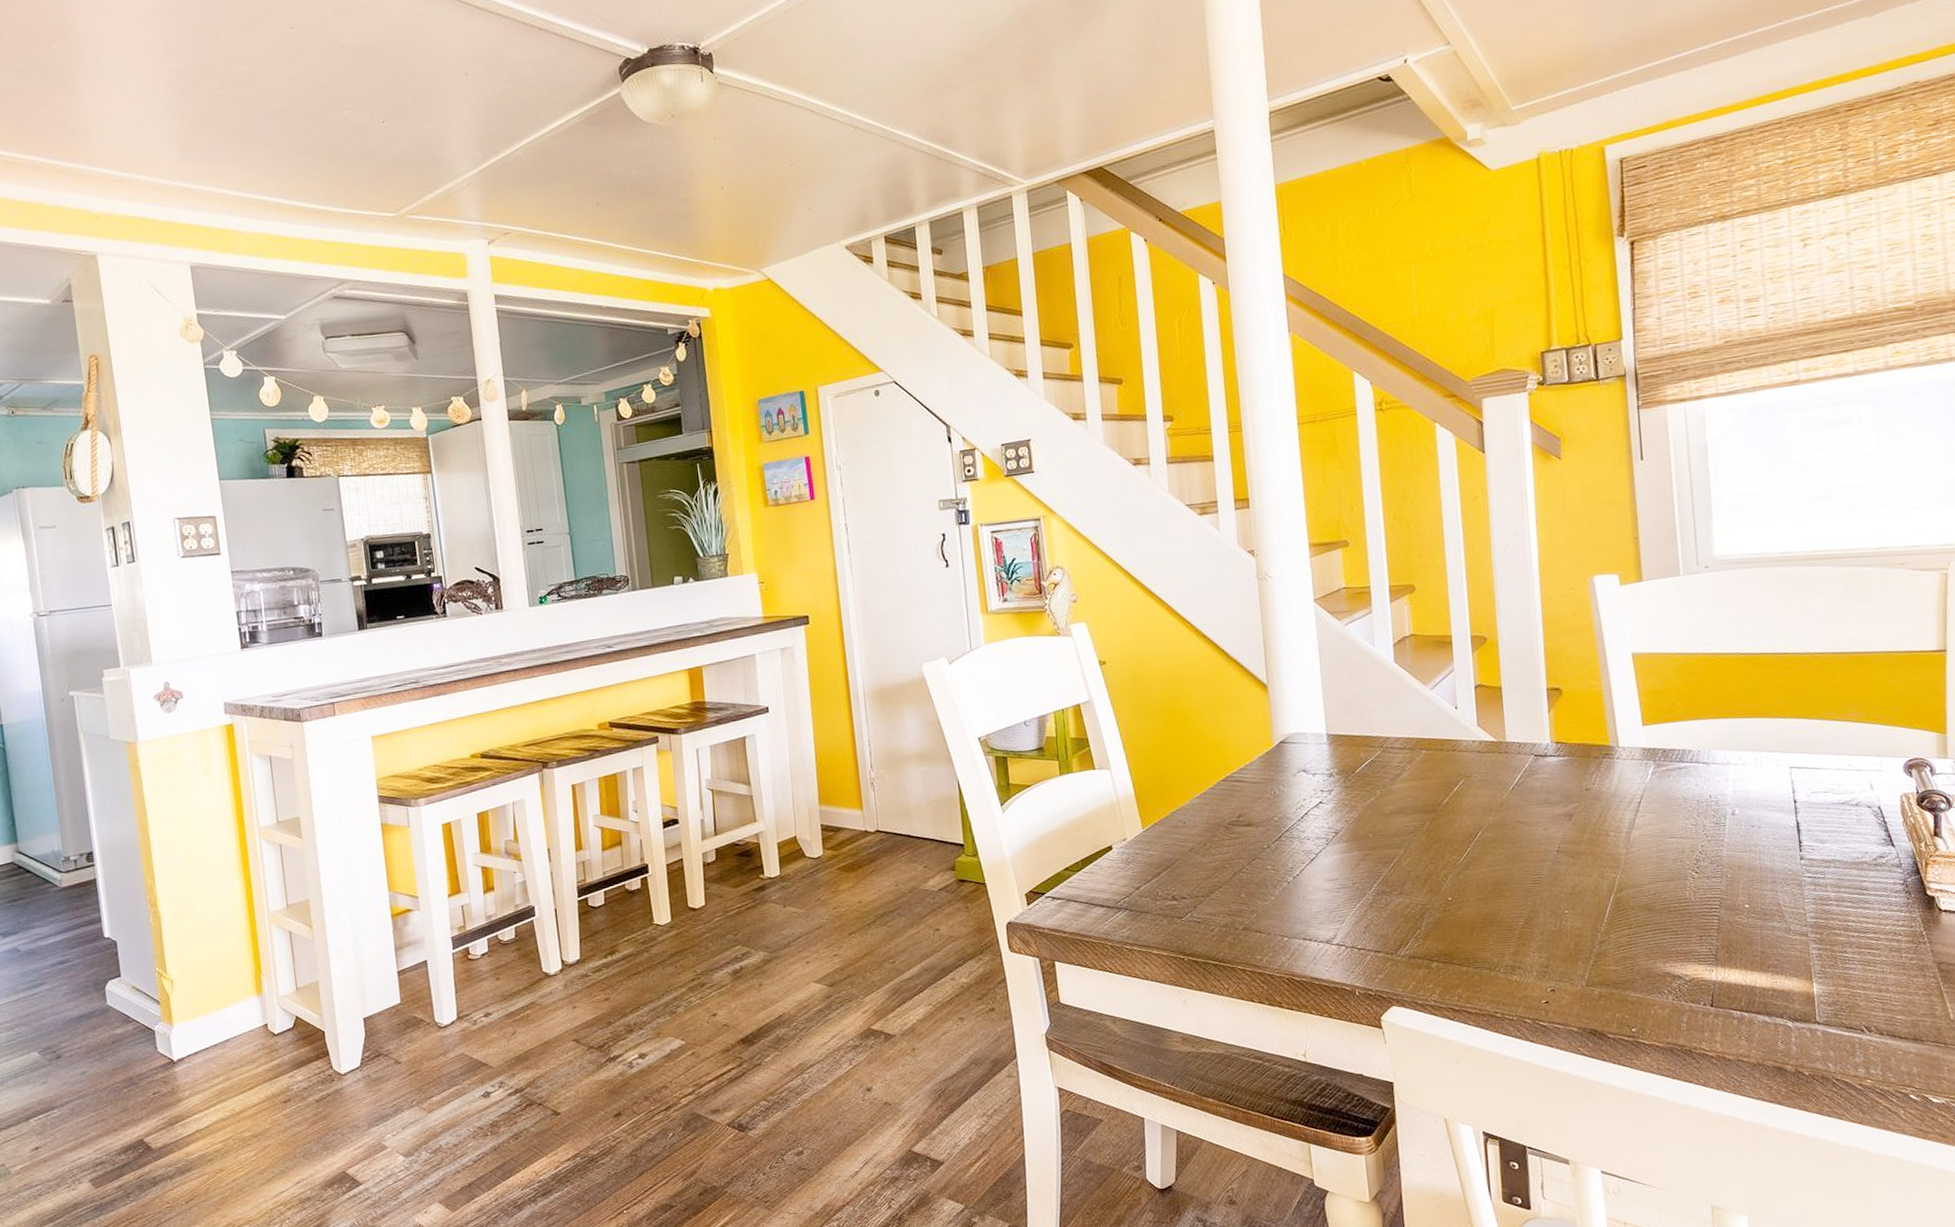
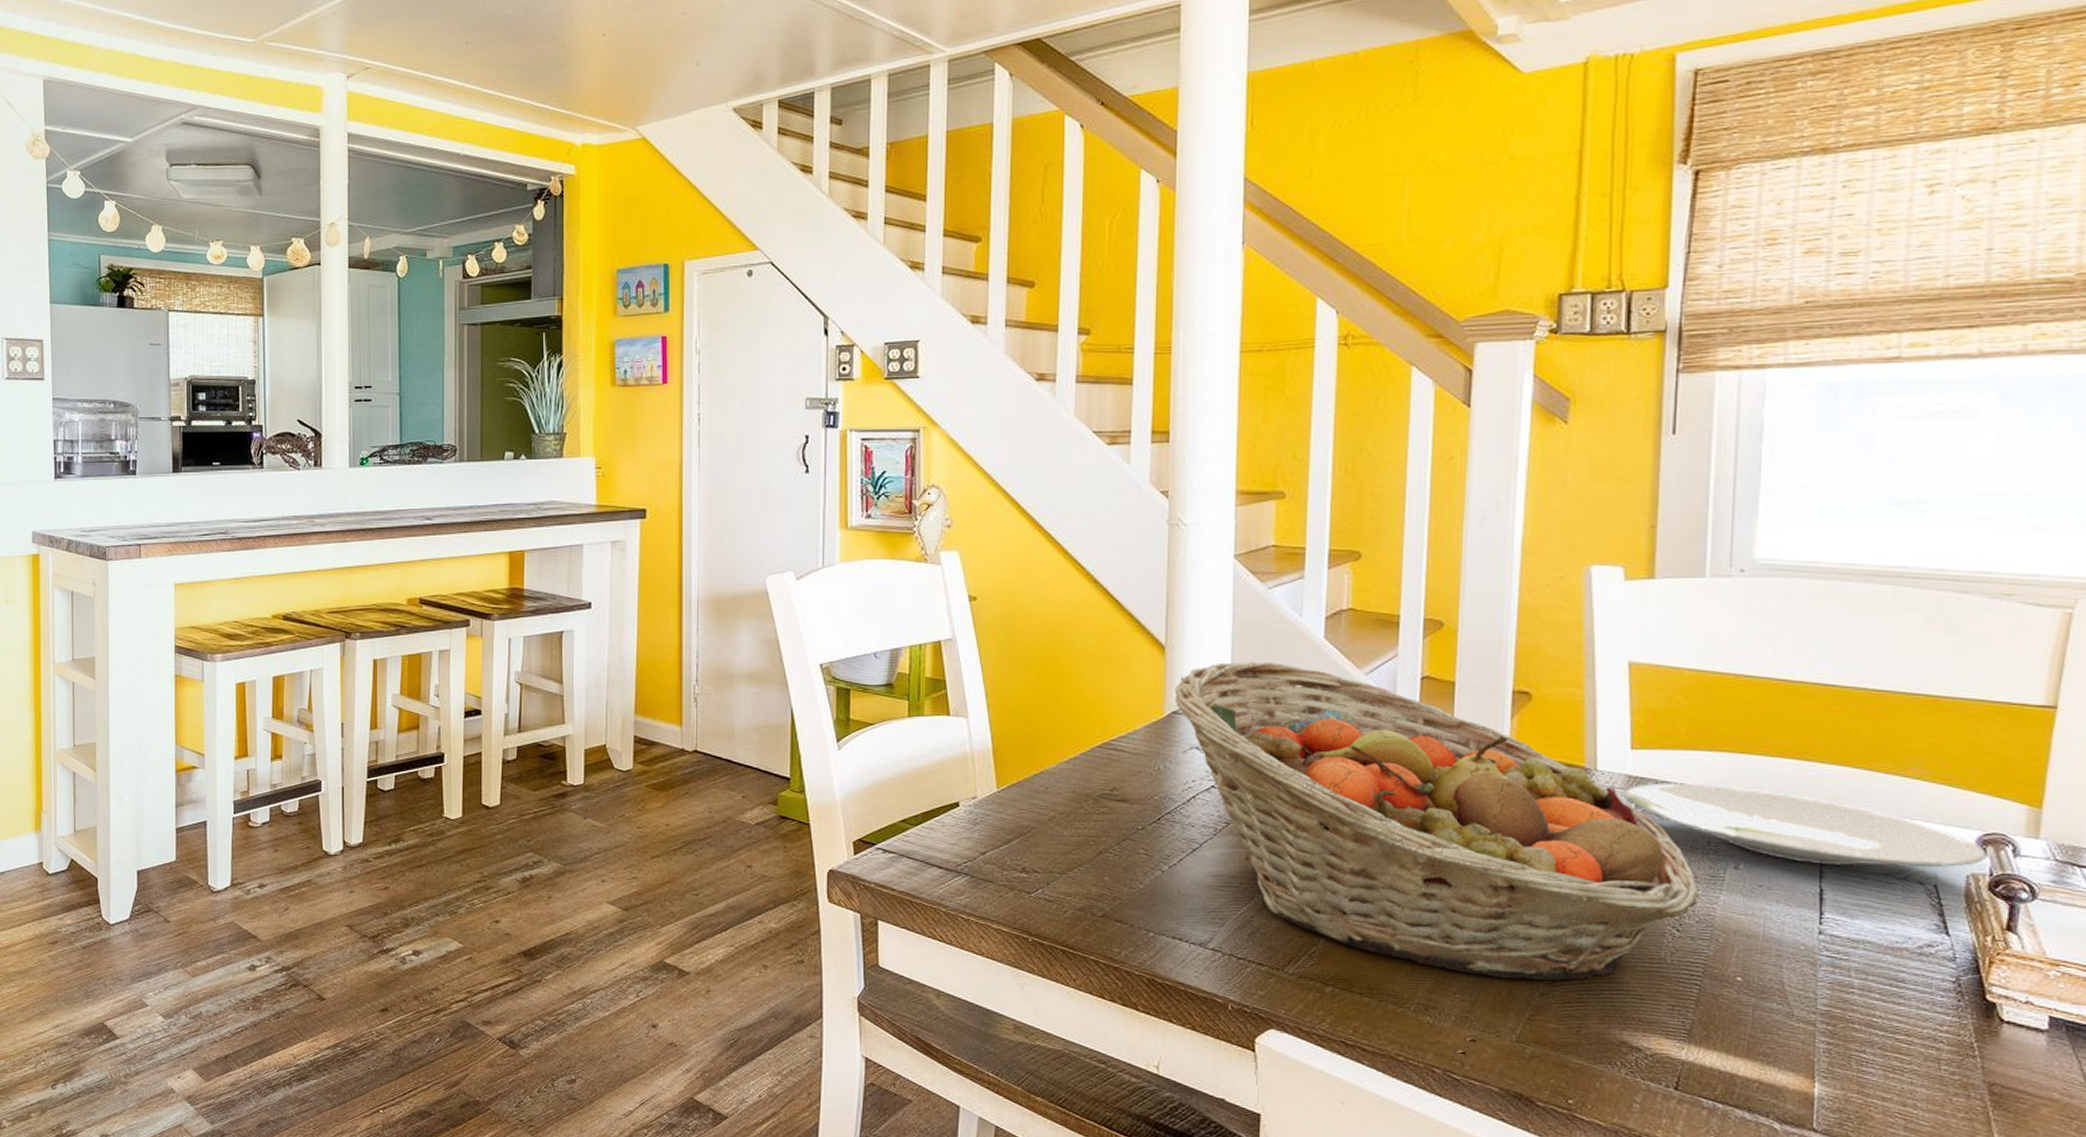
fruit basket: none [1279,688,1709,934] -> present [1174,661,1700,981]
plate: none [1642,746,1913,804] -> present [1624,782,1987,868]

